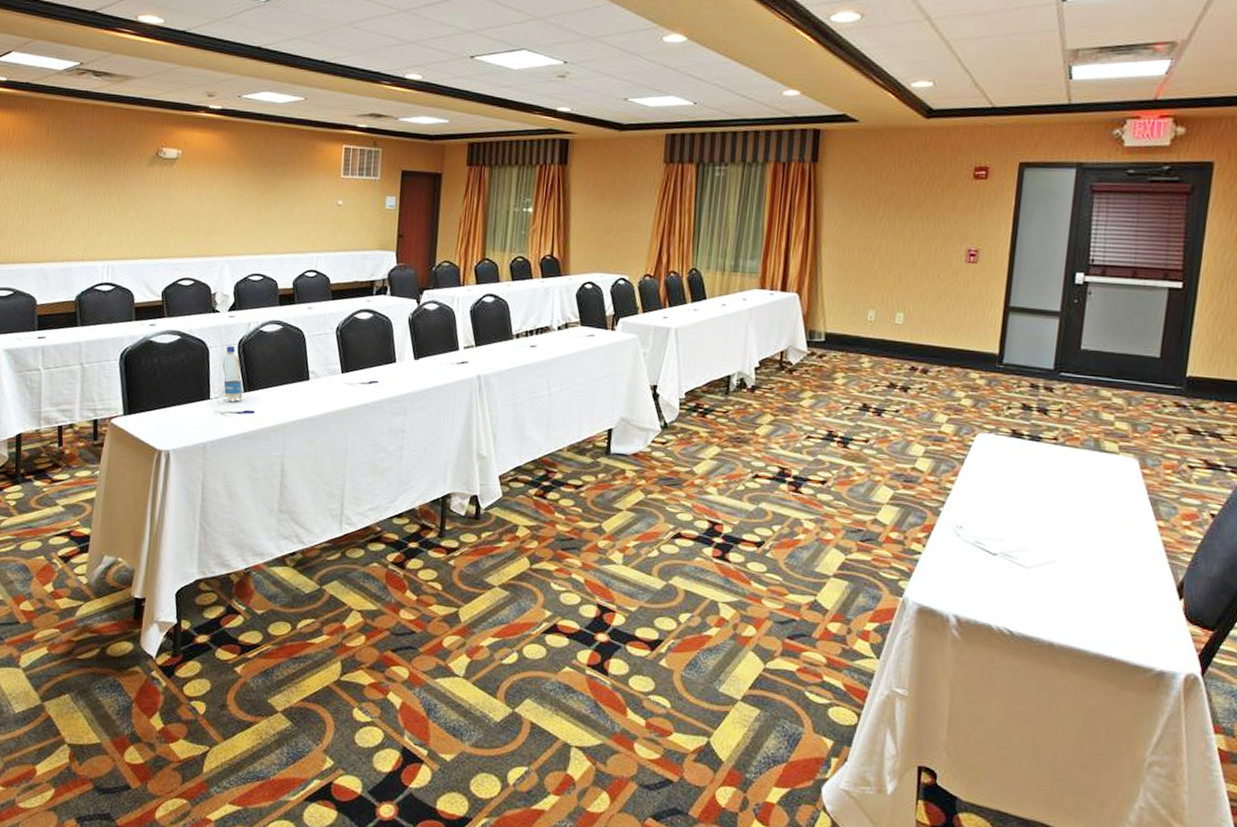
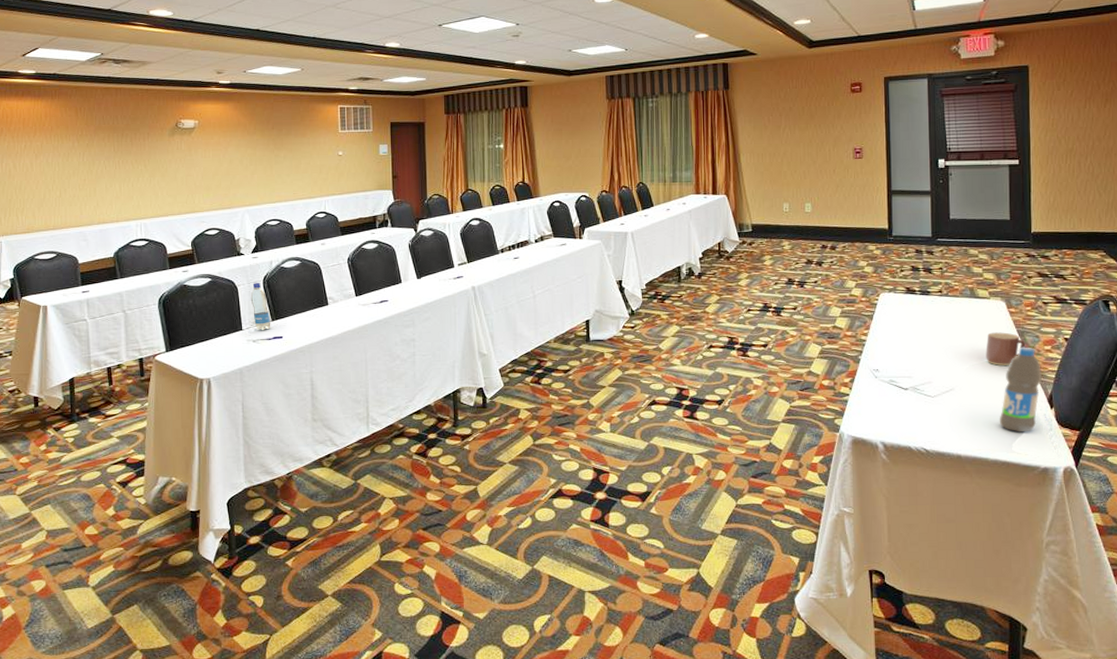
mug: none [1103,496,1158,540] -> present [986,332,1026,366]
water bottle: none [1109,518,1175,625] -> present [999,346,1042,433]

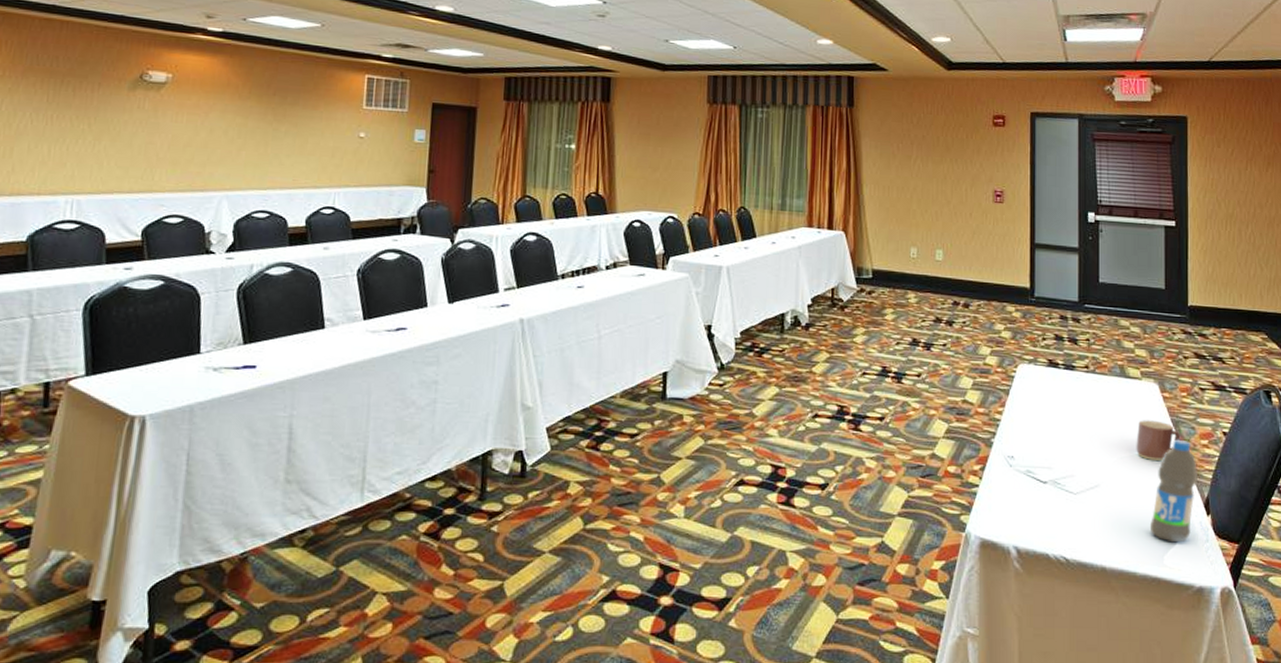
bottle: present [250,283,271,331] -> none [217,292,242,357]

